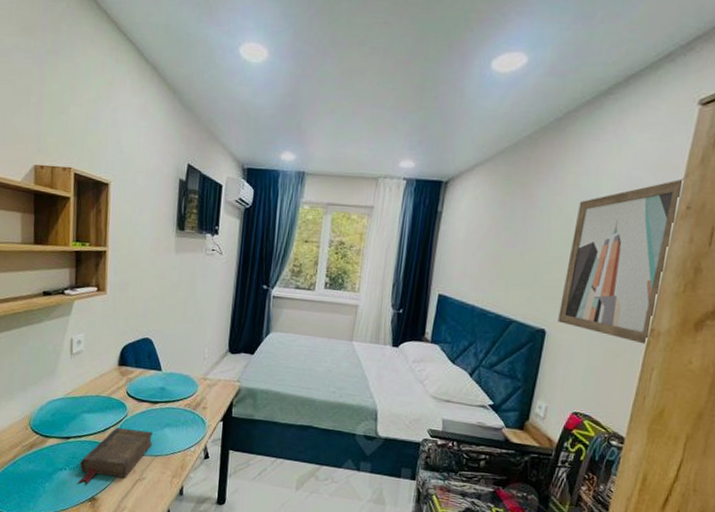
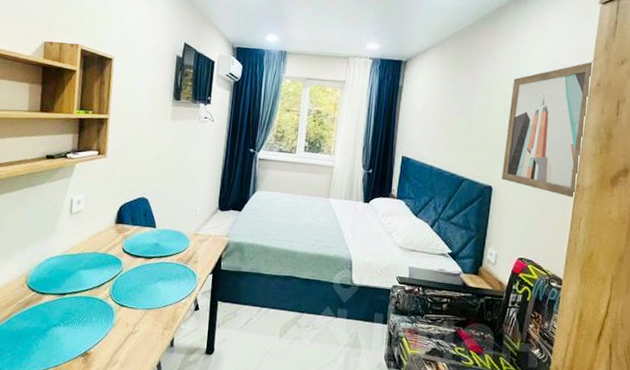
book: present [77,427,153,485] -> none [71,283,146,340]

